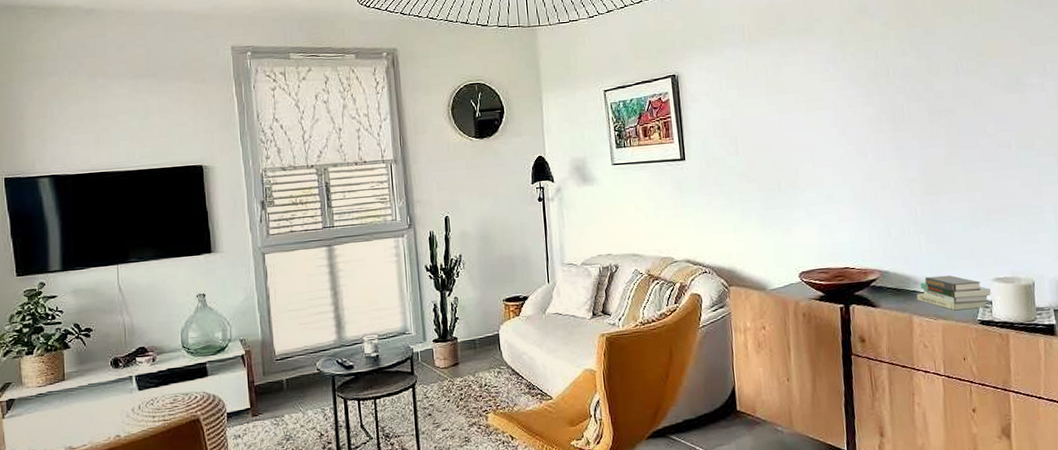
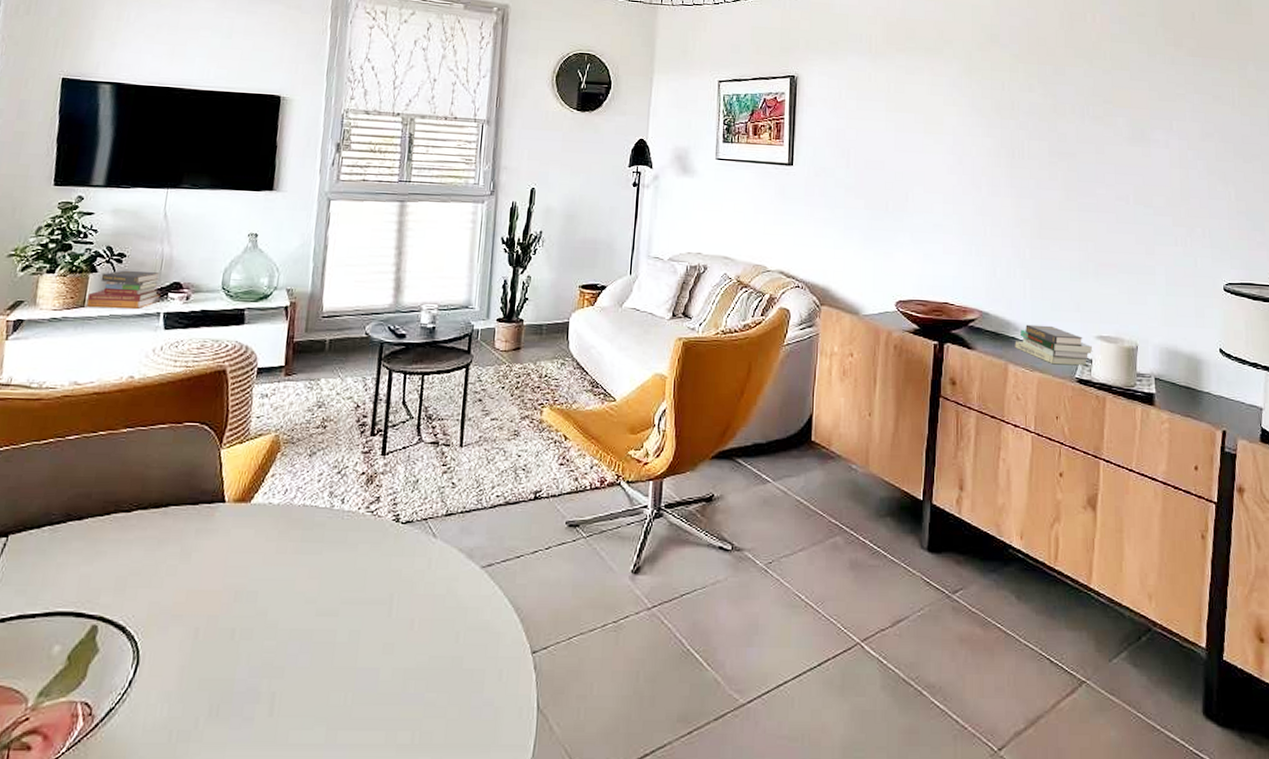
books: none [66,341,130,379] -> present [86,270,161,309]

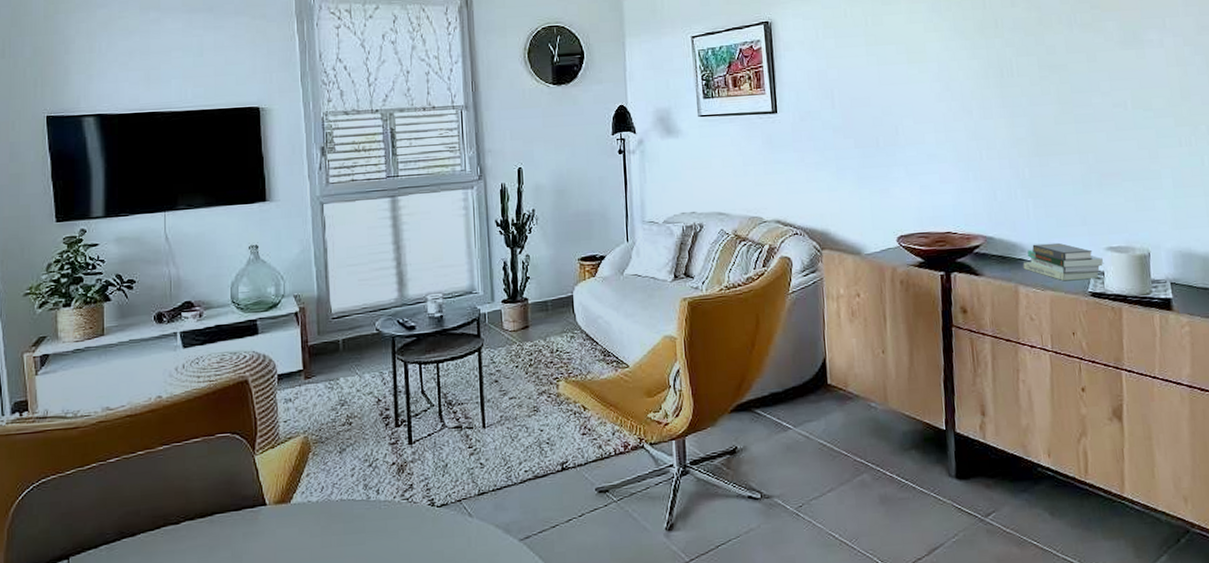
books: present [86,270,161,309] -> none [105,294,175,334]

